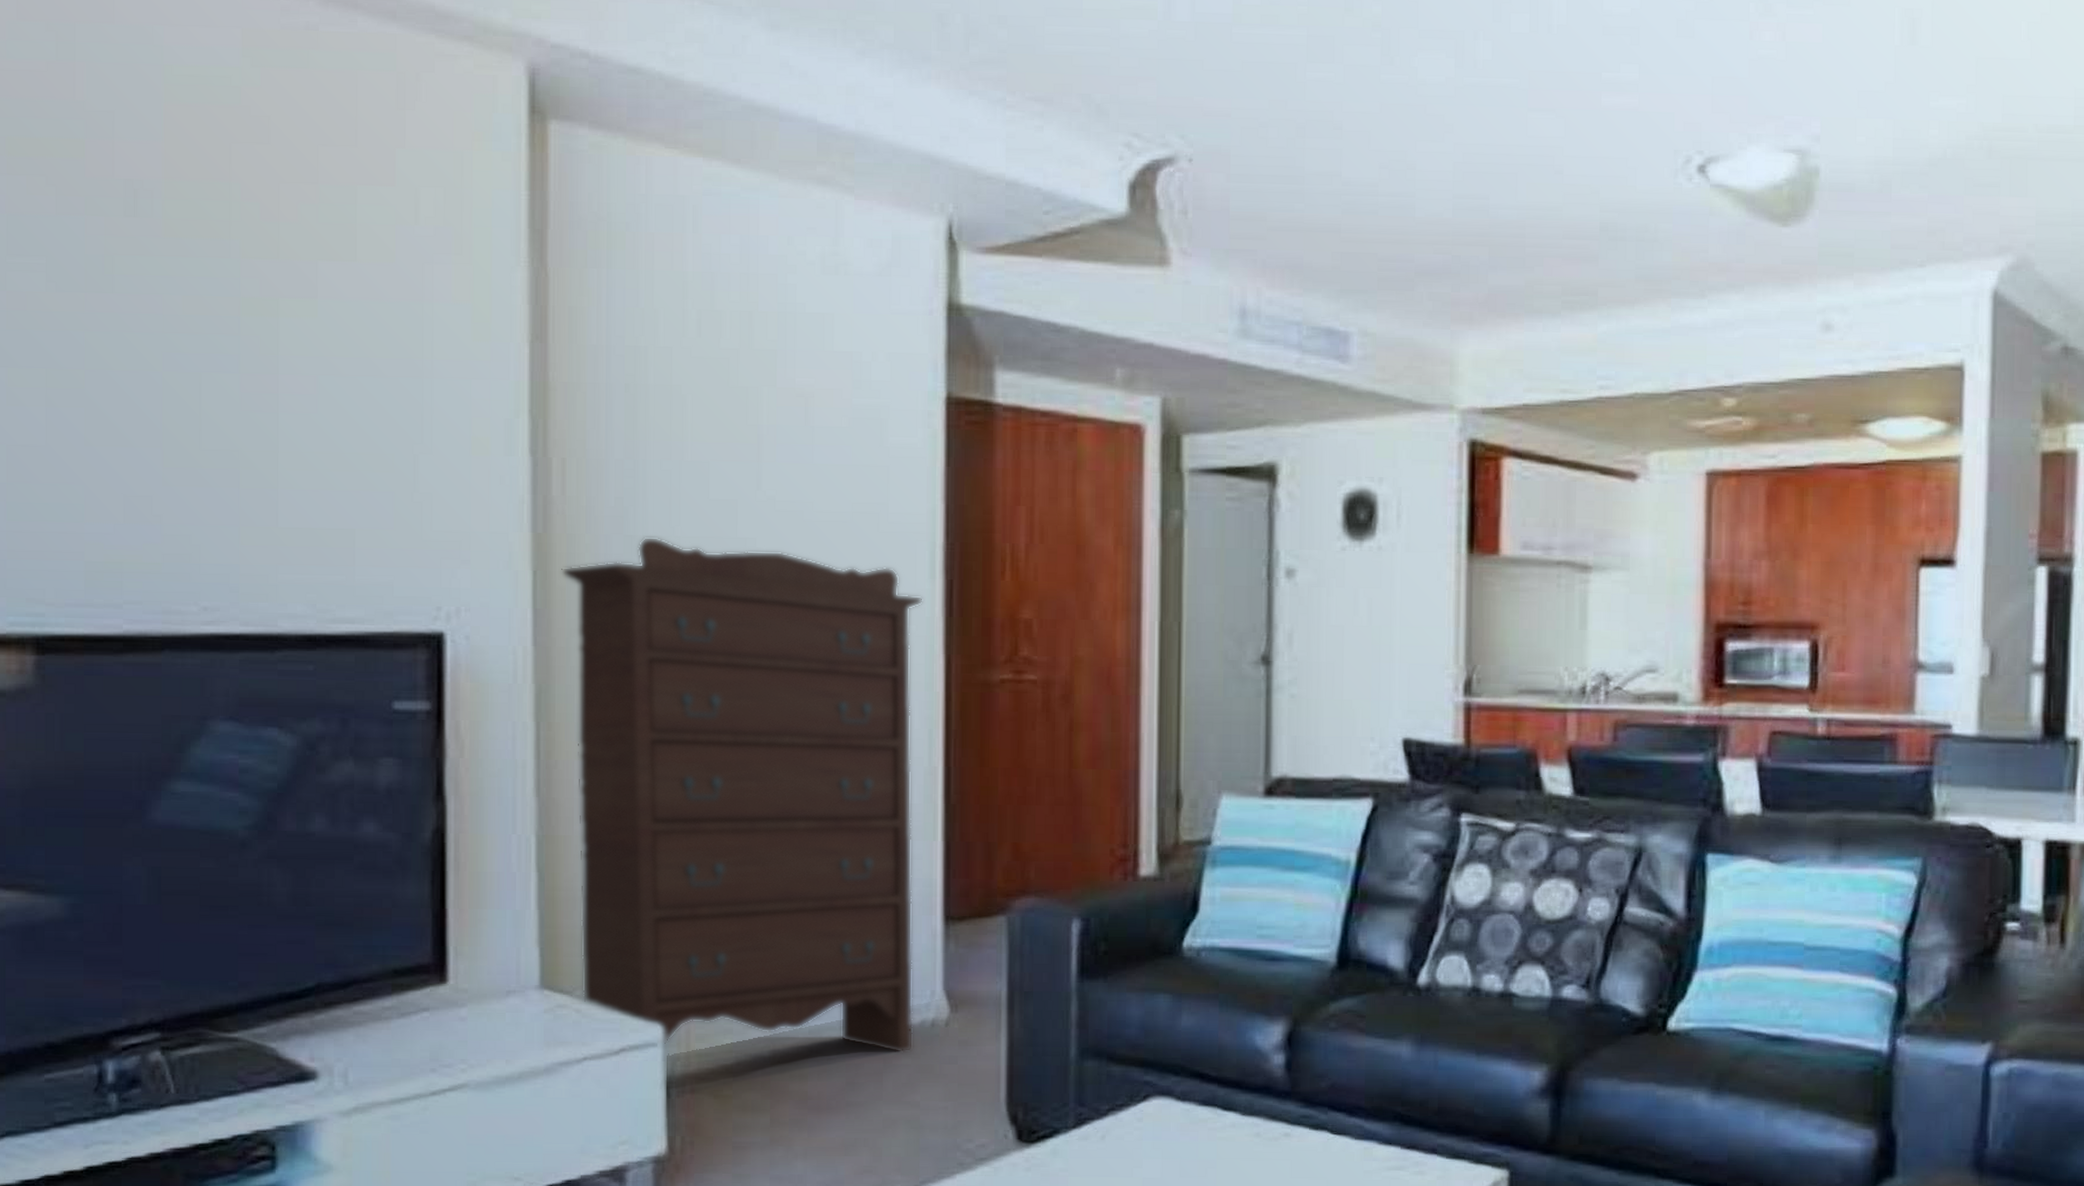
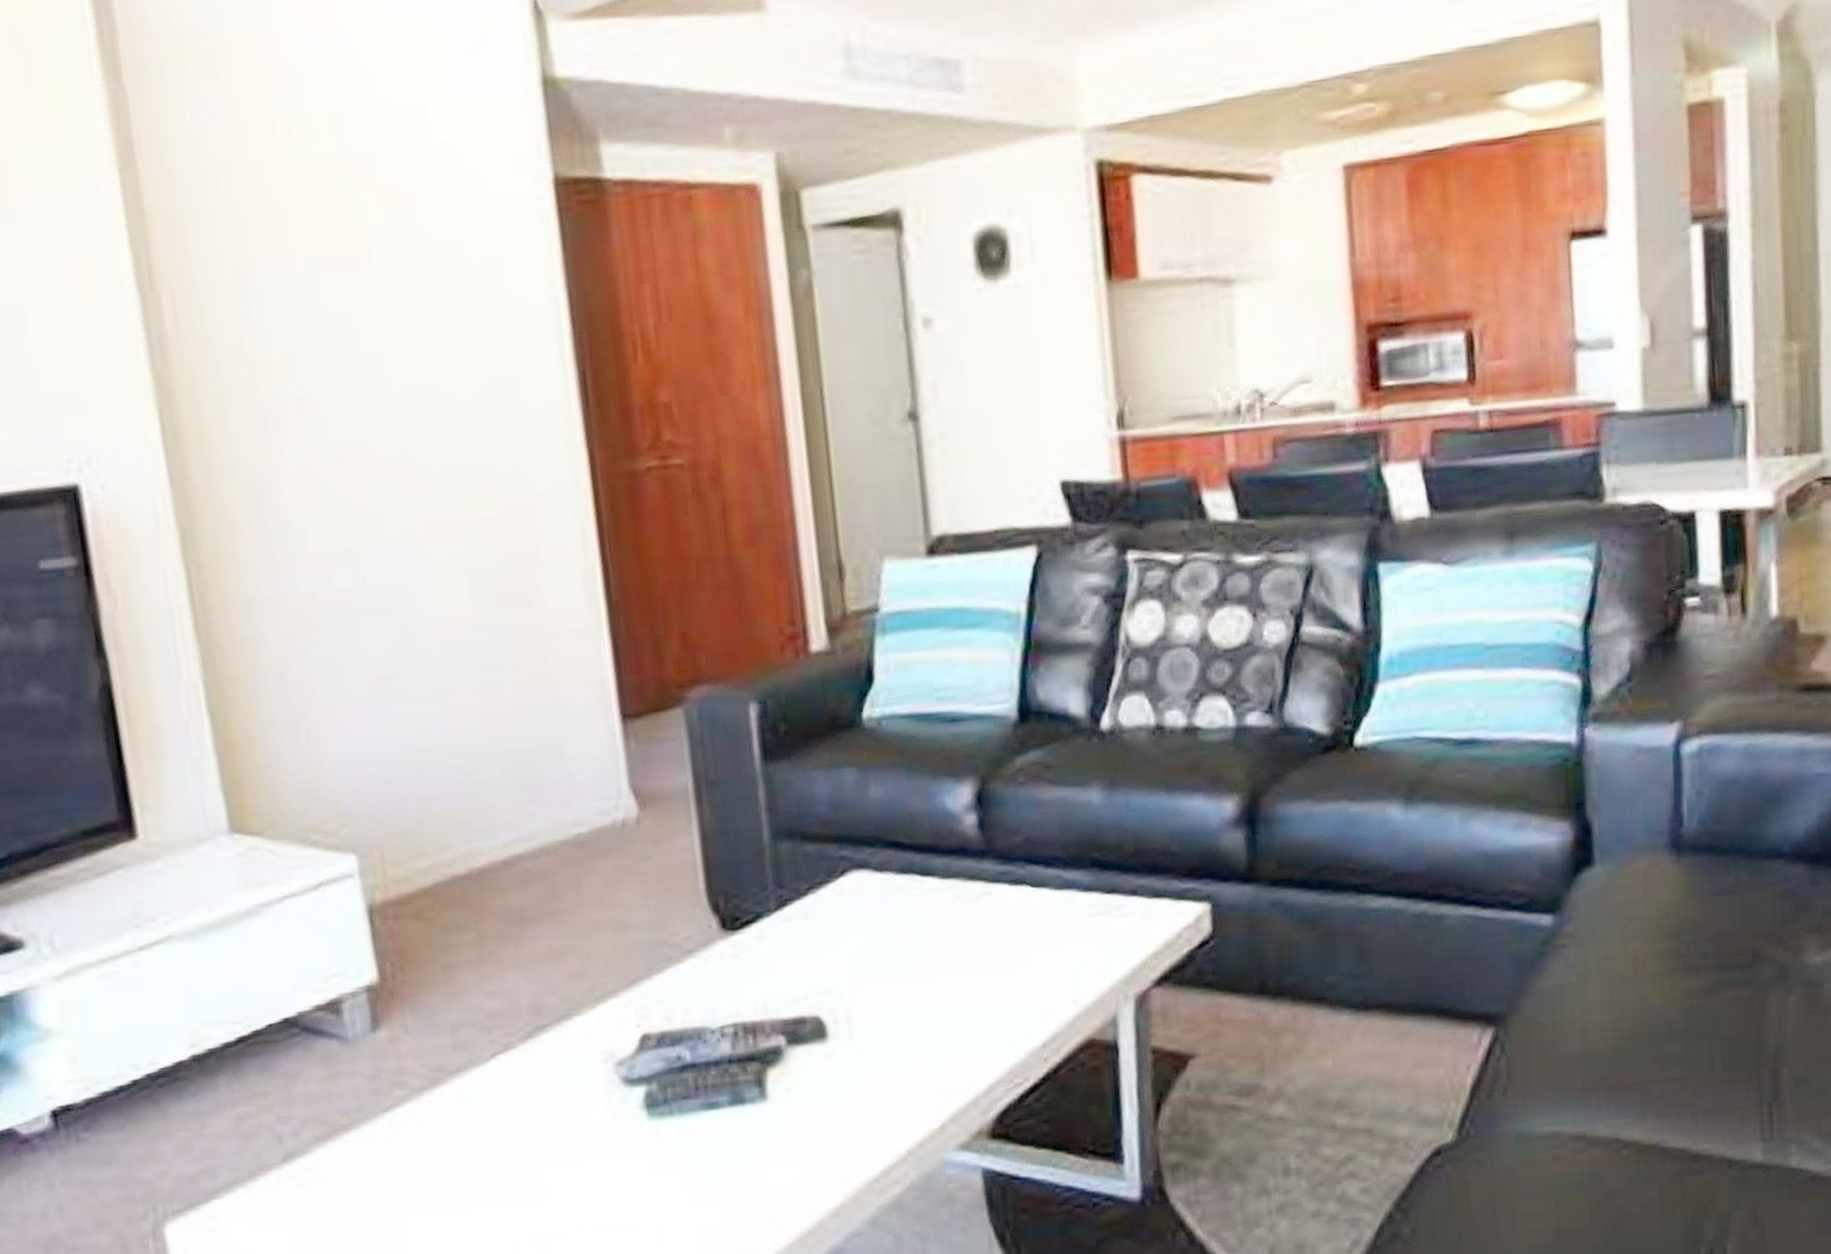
dresser: present [561,536,923,1054] -> none [187,360,608,874]

